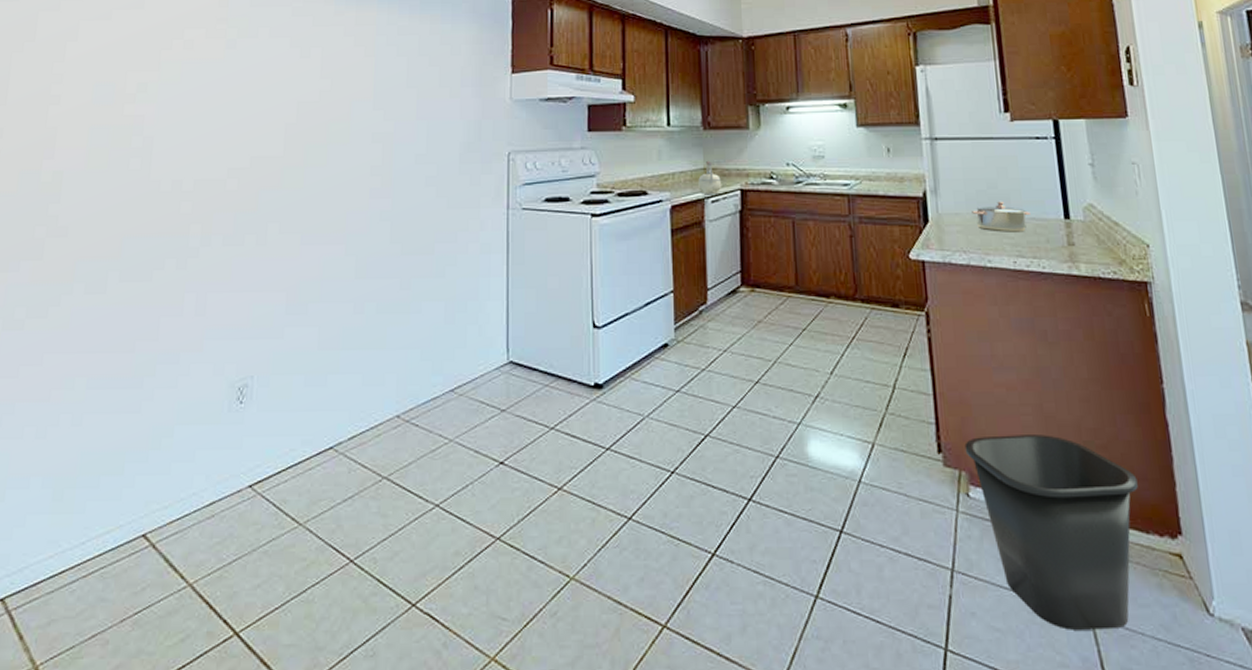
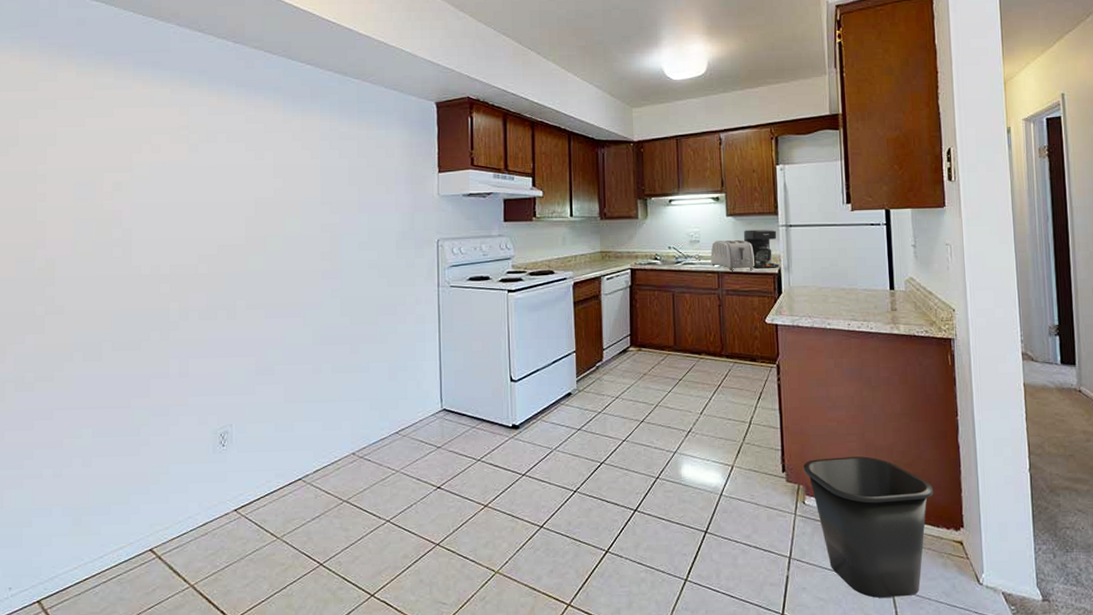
kettle: present [697,160,722,194] -> none [595,245,616,273]
toaster: none [838,156,893,193] -> present [710,240,754,270]
coffee maker: none [878,143,924,191] -> present [743,229,780,269]
cooking pot: present [972,201,1031,232] -> none [817,276,863,301]

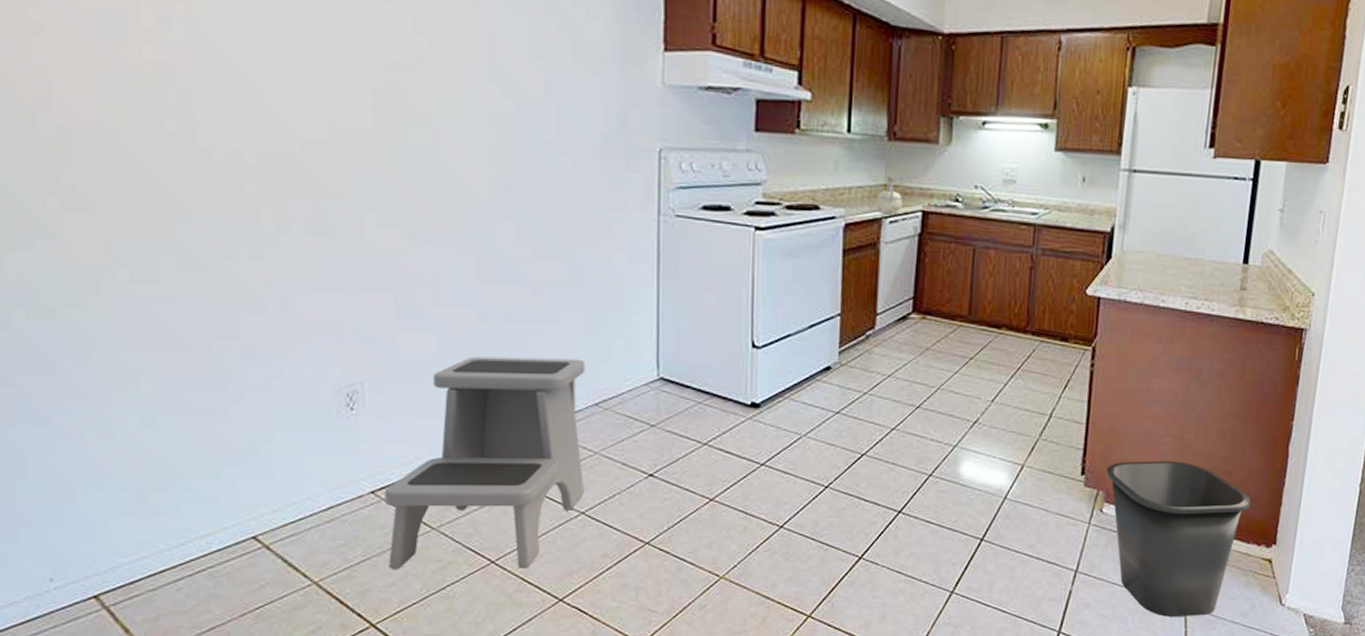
step stool: none [244,398,389,573] -> present [384,356,586,569]
kettle: none [595,245,616,273] -> present [875,176,903,214]
toaster: present [710,240,754,270] -> none [1027,183,1084,225]
coffee maker: present [743,229,780,269] -> none [1072,171,1116,225]

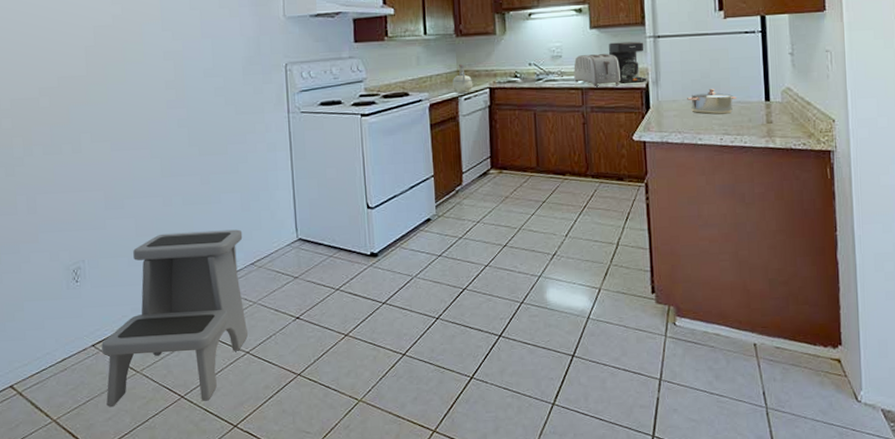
toaster: none [1027,183,1084,225] -> present [573,54,620,86]
coffee maker: none [1072,171,1116,225] -> present [608,41,647,84]
waste bin: present [1106,461,1251,617] -> none [673,275,810,418]
cooking pot: none [1156,241,1212,274] -> present [687,88,737,115]

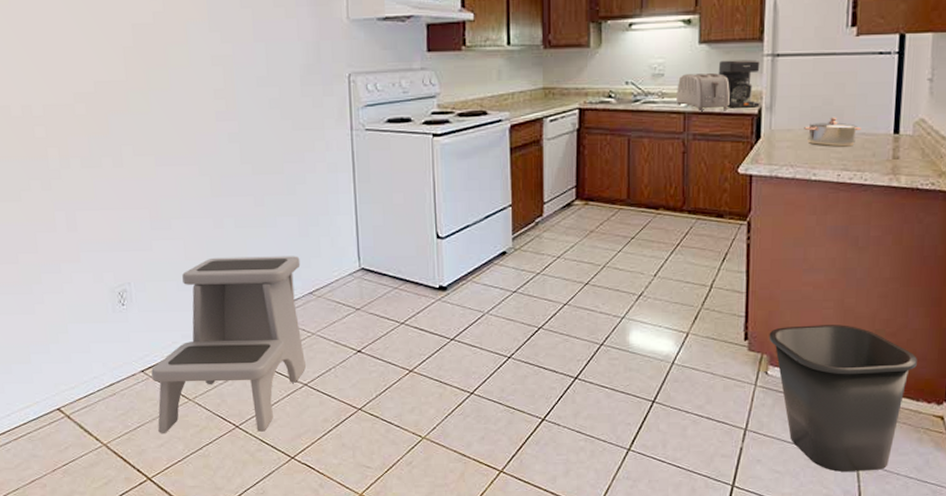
kettle: present [451,63,474,93] -> none [536,79,561,113]
waste bin: none [673,275,810,418] -> present [769,325,917,472]

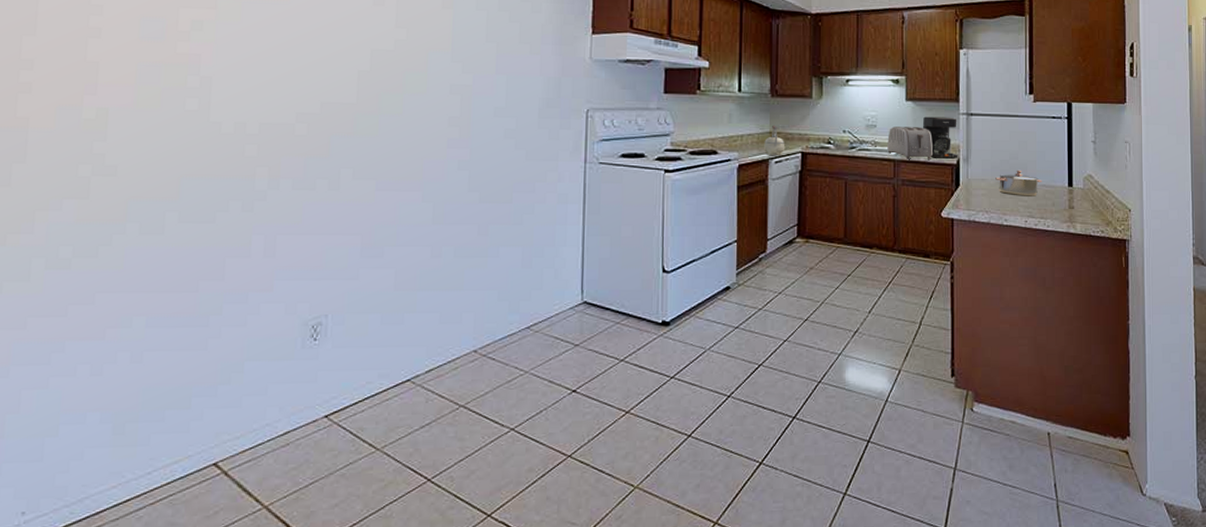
step stool: present [151,256,306,433] -> none [334,288,520,491]
kettle: none [536,79,561,113] -> present [763,125,785,155]
waste bin: present [769,325,917,472] -> none [973,361,1102,511]

